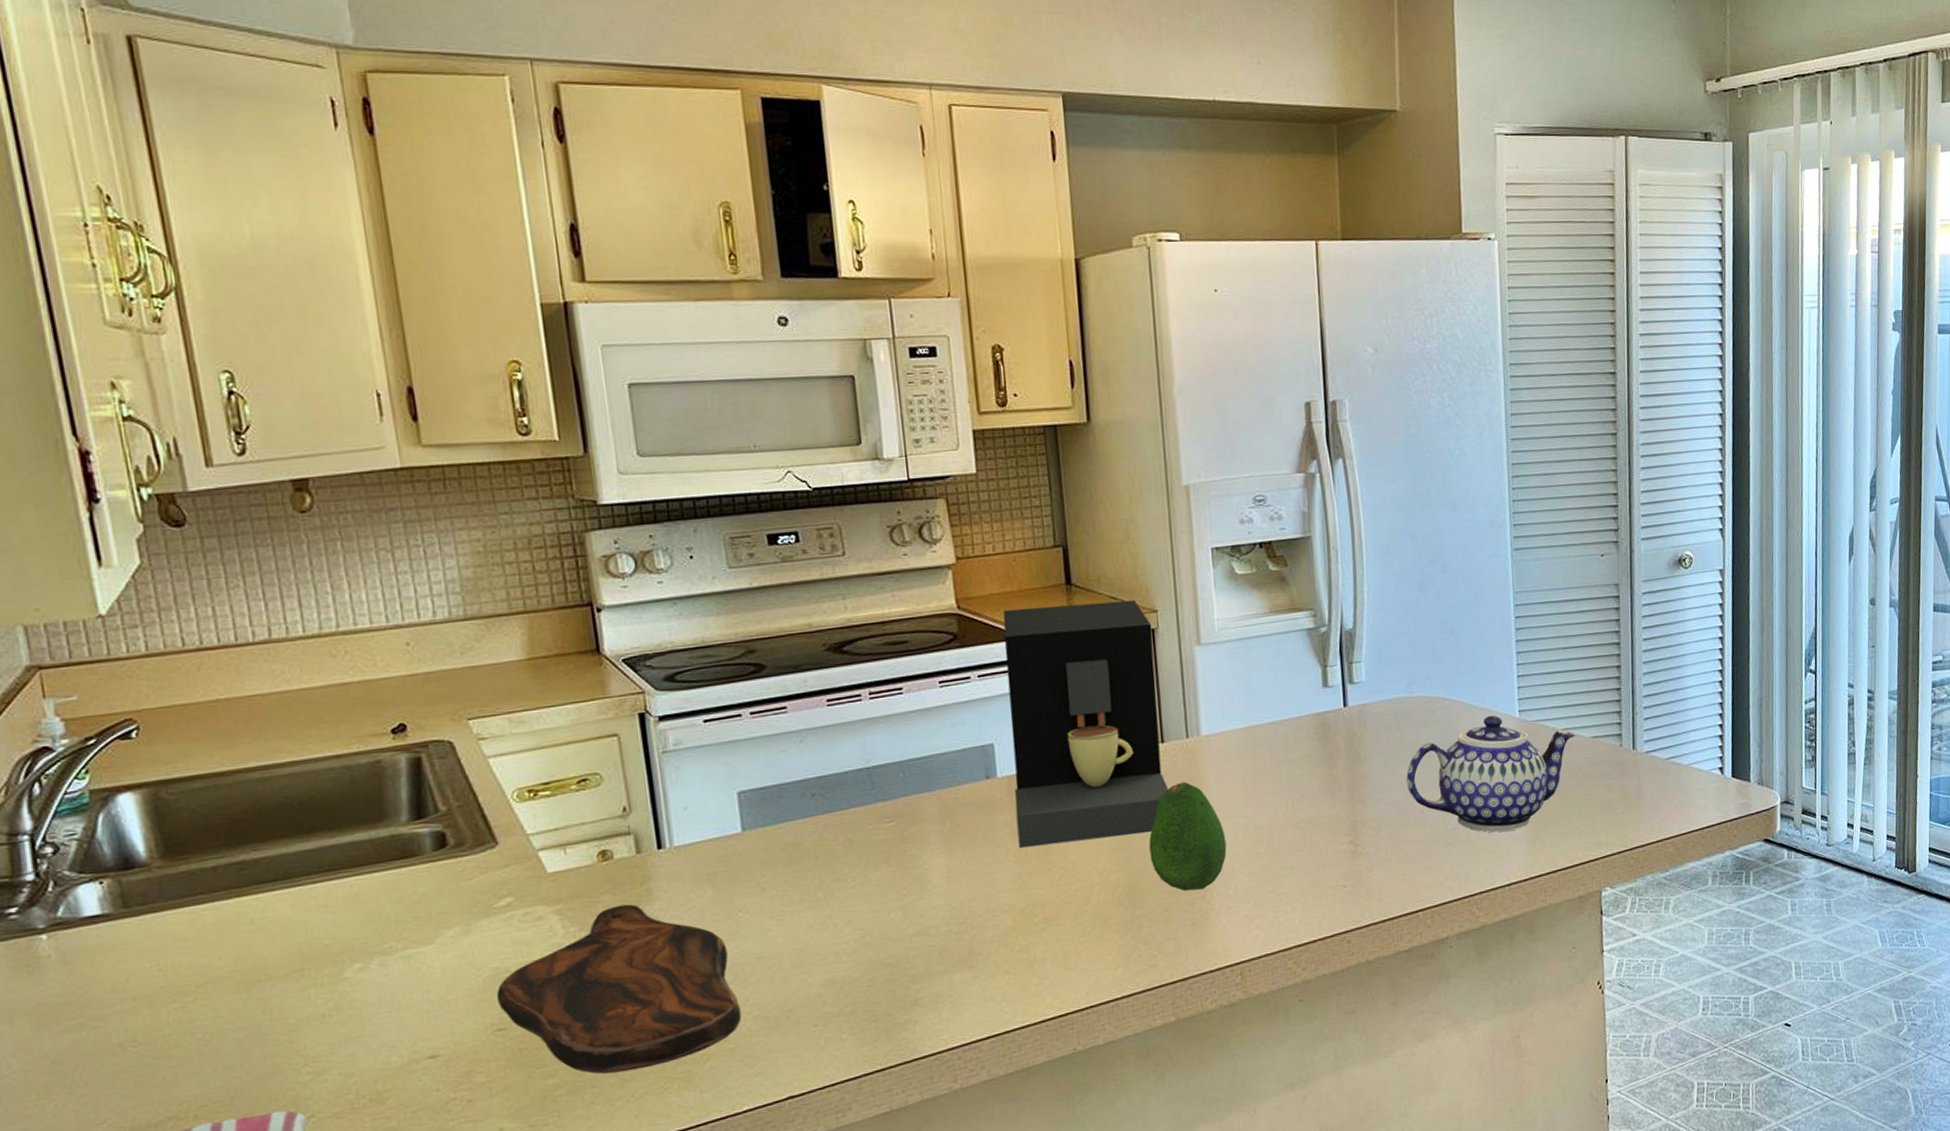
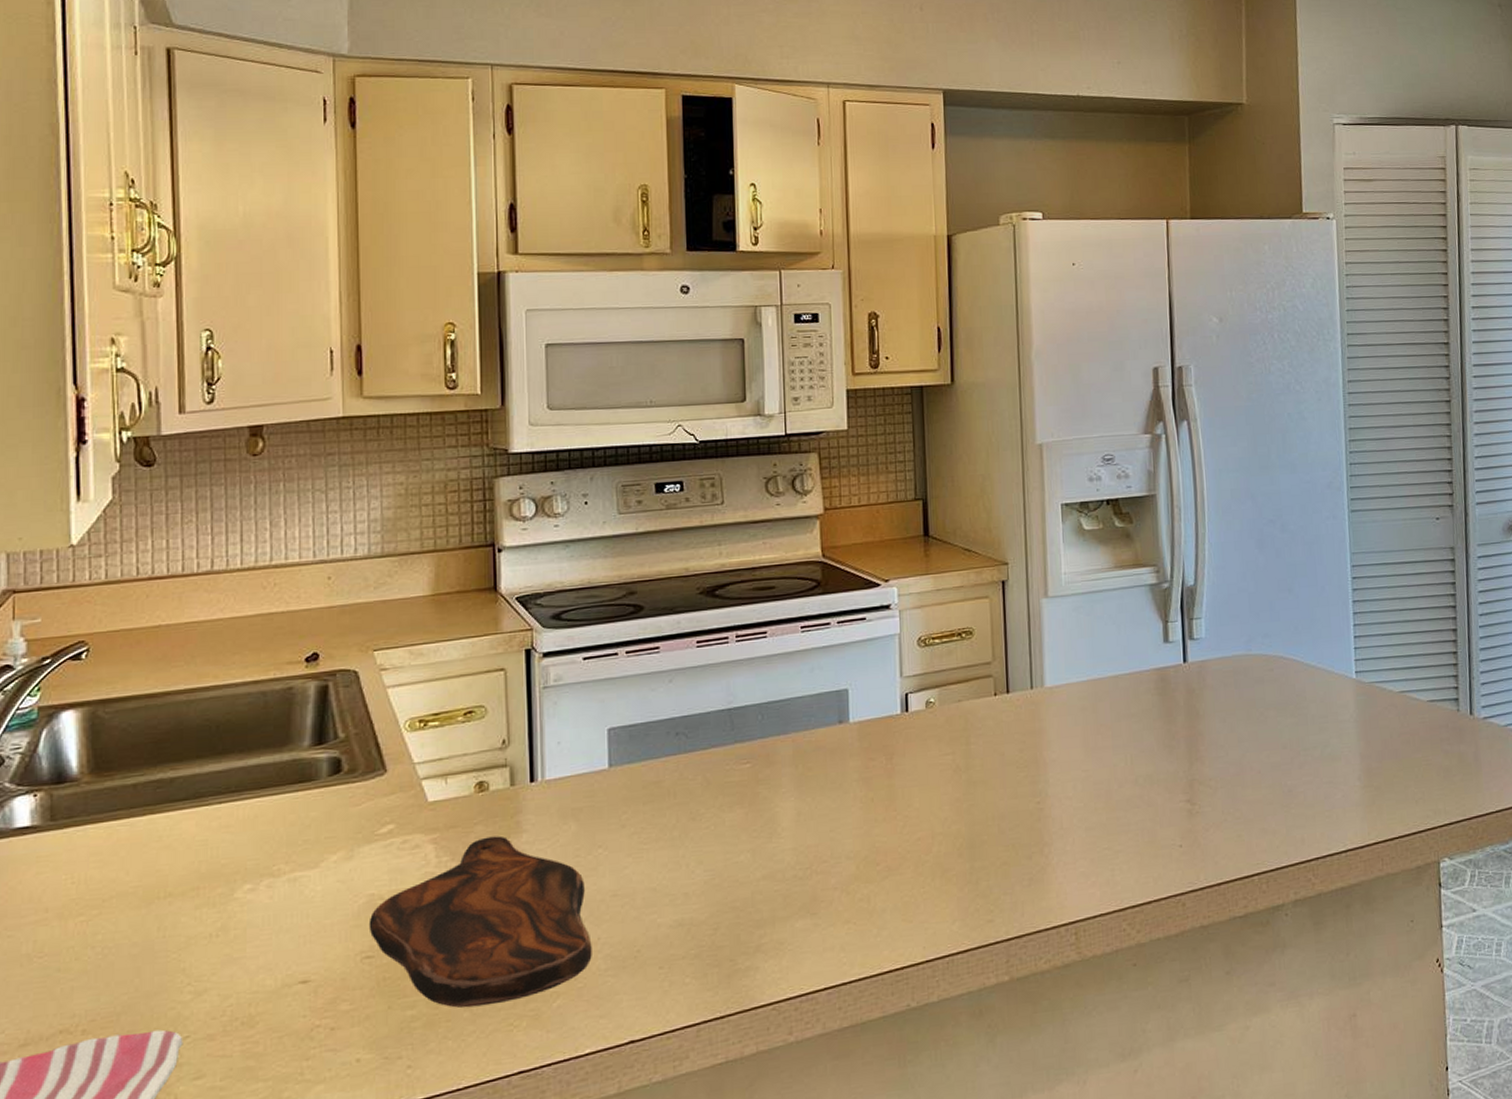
coffee maker: present [1003,600,1169,849] -> none [863,552,1012,795]
fruit: present [1149,781,1227,892] -> none [990,733,1066,845]
teapot: present [1406,715,1575,833] -> none [1244,675,1412,796]

